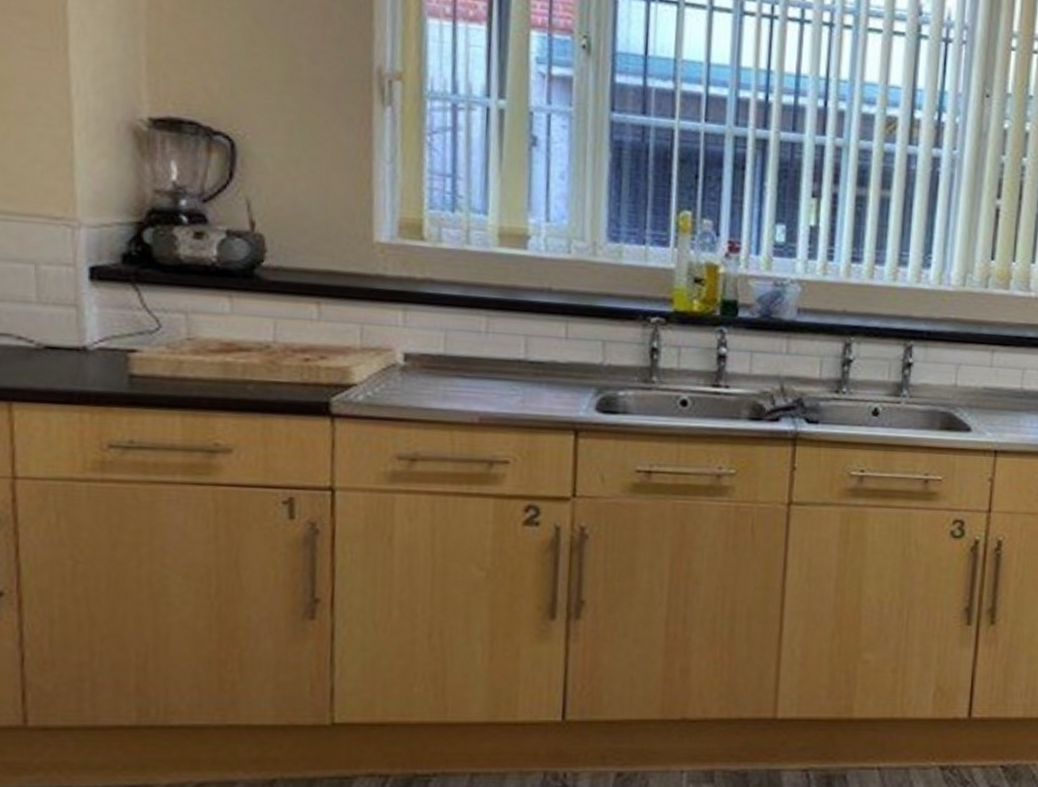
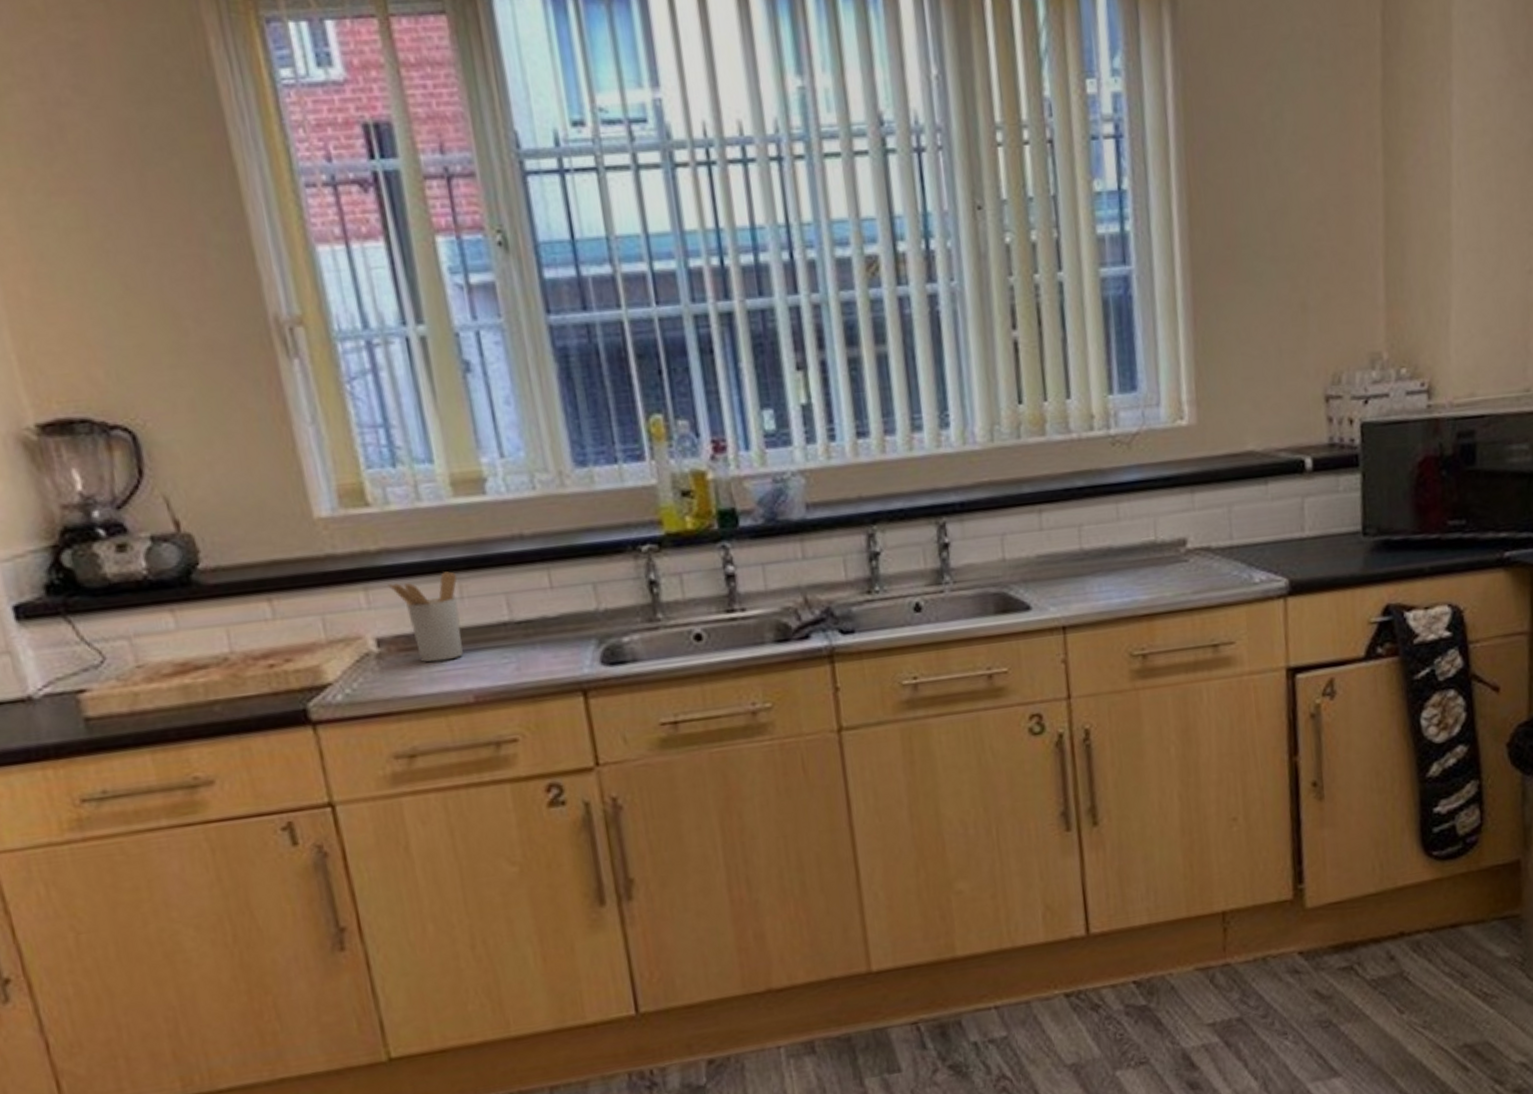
utensil holder: none [425,308,487,383] -> present [387,571,463,663]

